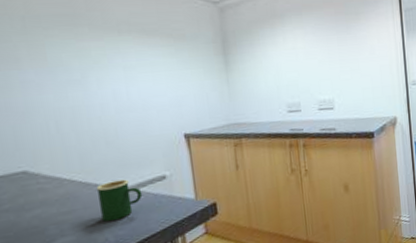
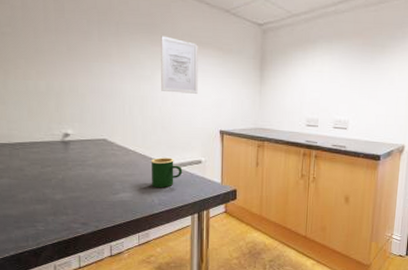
wall art: none [88,27,149,97] -> present [161,36,198,94]

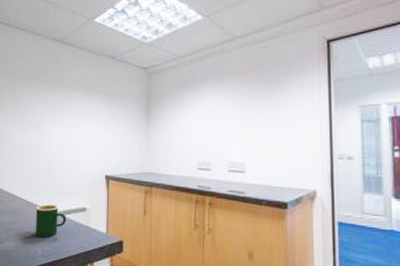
wall art: present [161,36,198,94] -> none [49,84,85,138]

